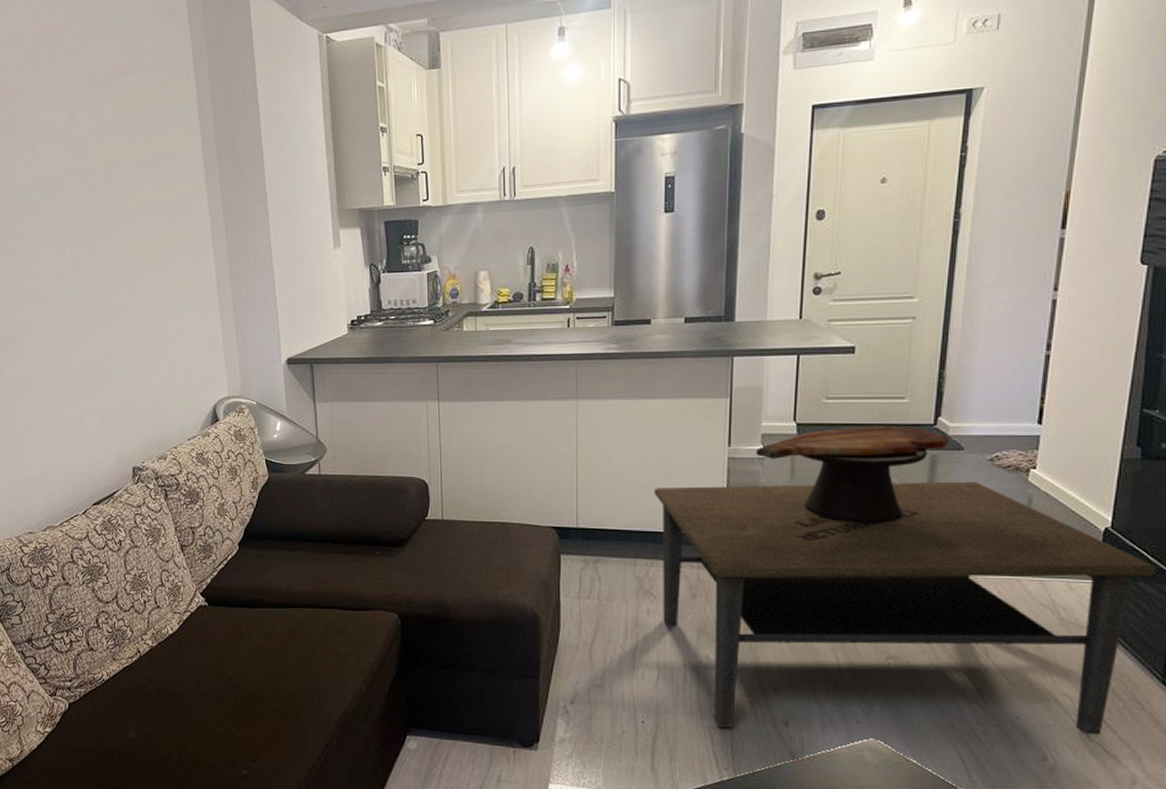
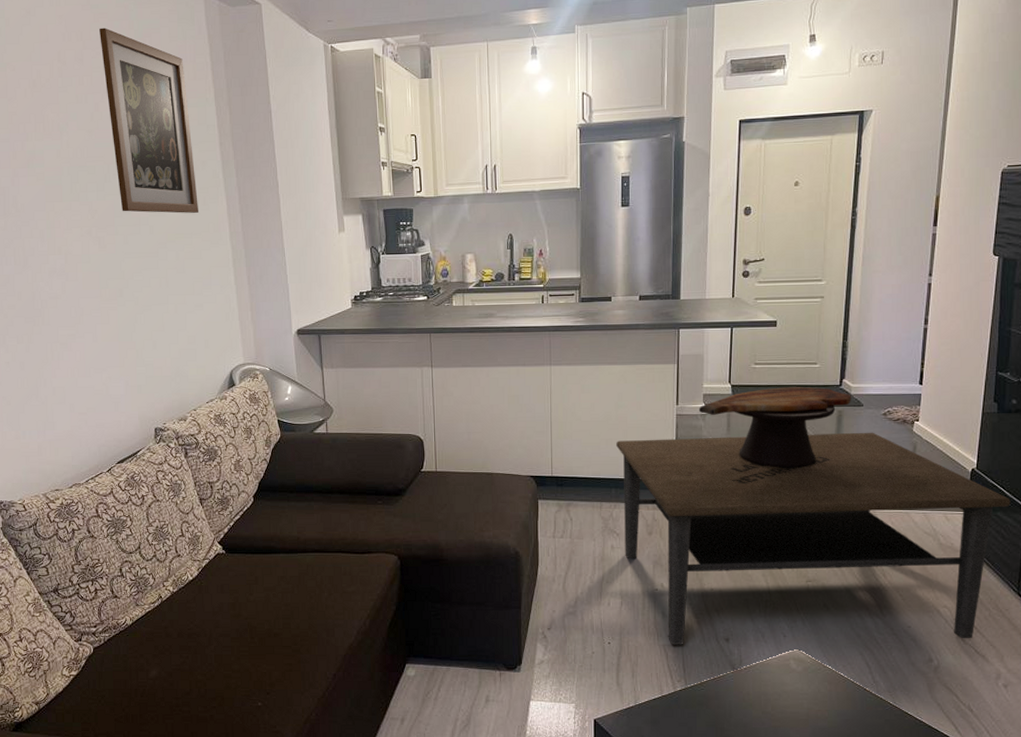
wall art: none [73,26,179,230] -> present [99,27,198,213]

